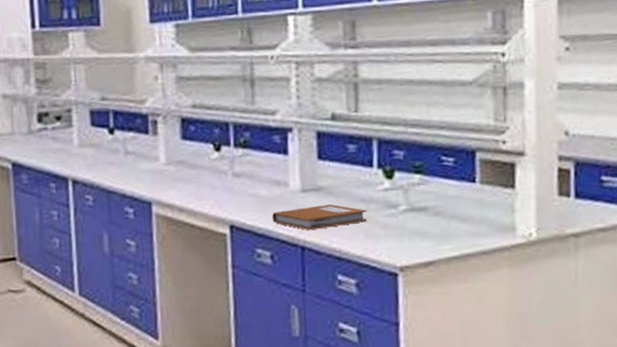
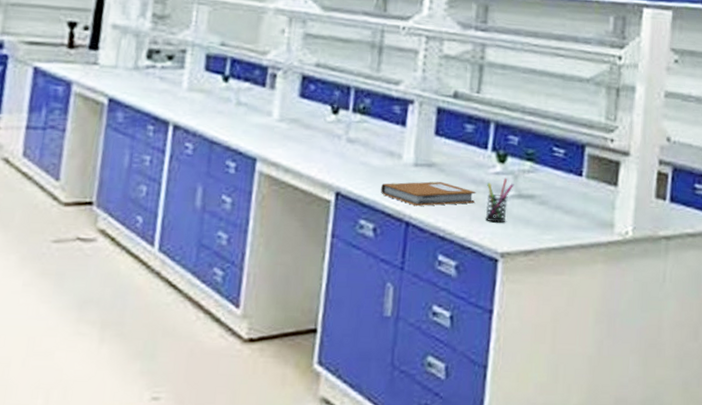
pen holder: none [377,193,405,238] -> present [485,178,514,223]

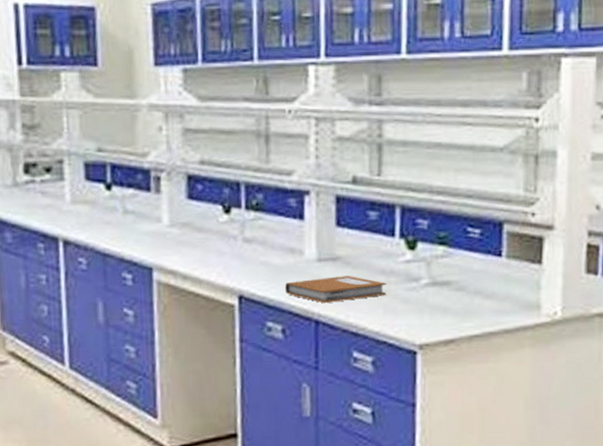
pen holder: present [485,178,514,223] -> none [398,265,428,314]

